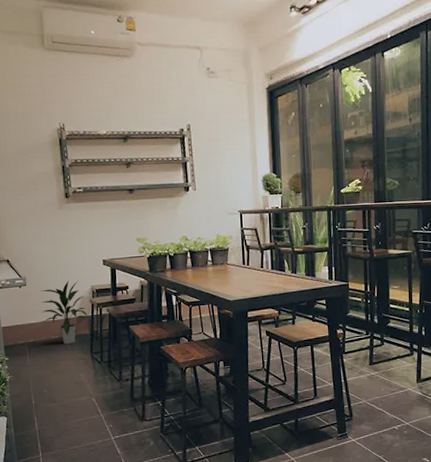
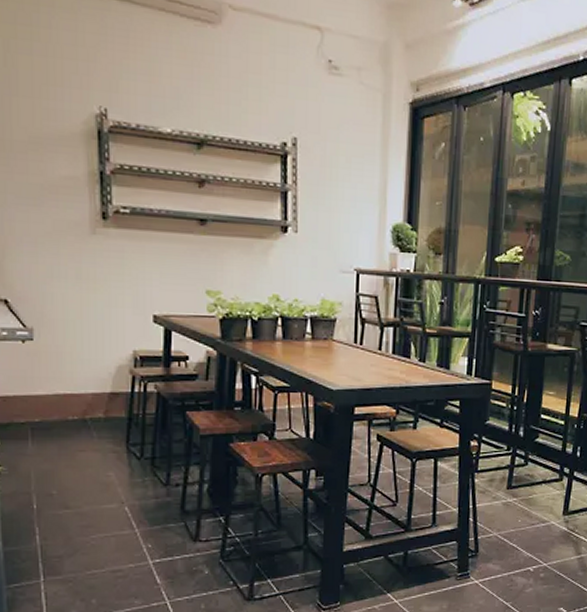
indoor plant: present [41,280,90,345] -> none [54,340,128,430]

